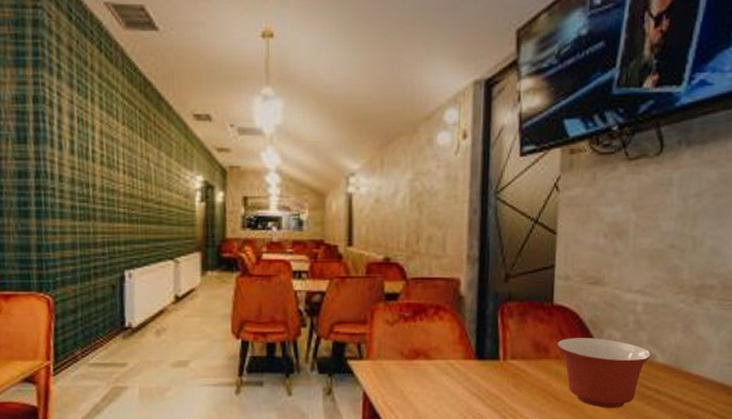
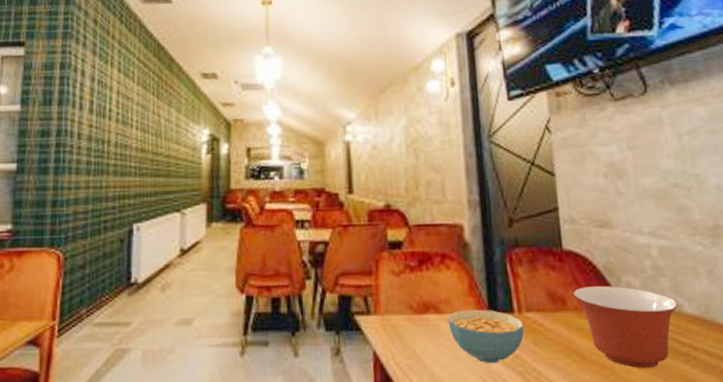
cereal bowl: none [436,356,507,404] -> present [447,309,525,364]

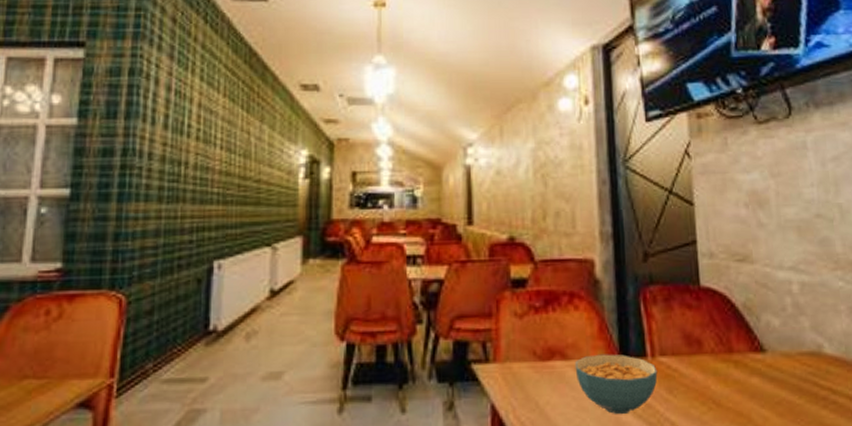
mixing bowl: present [572,286,678,368] -> none [709,326,818,415]

